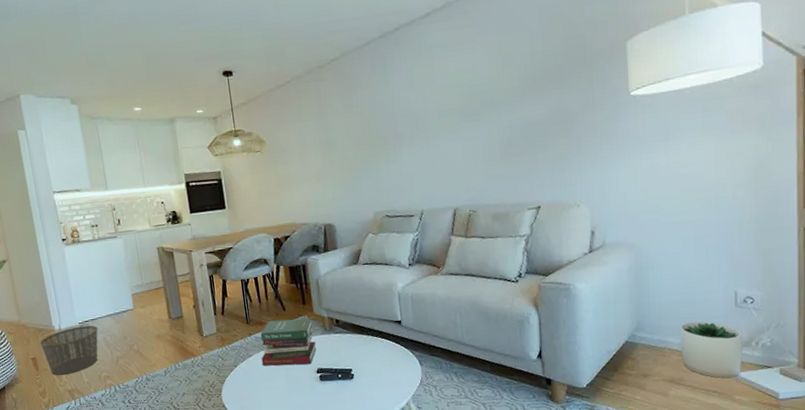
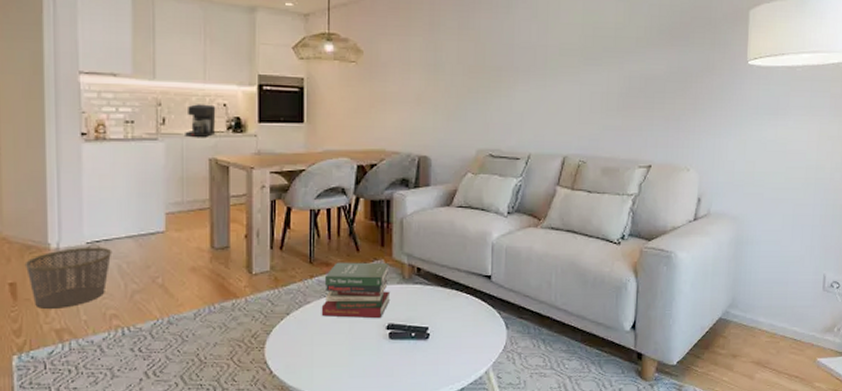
coffee maker: none [135,204,158,232] -> present [185,104,216,138]
planter: present [679,321,742,379] -> none [769,302,826,364]

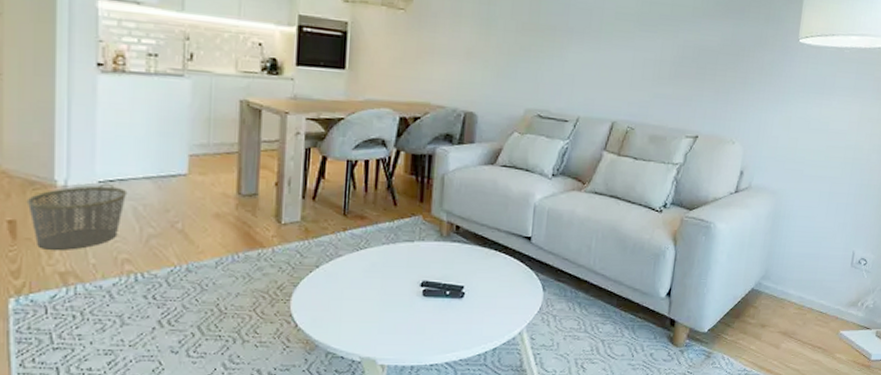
coffee maker: present [185,104,216,138] -> none [214,41,250,78]
books: present [321,262,391,319] -> none [353,216,428,276]

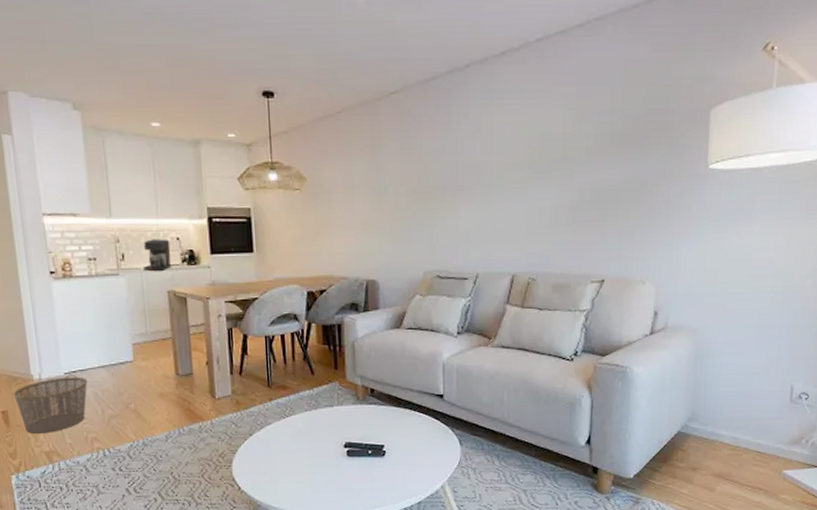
coffee maker: none [214,41,250,78] -> present [143,239,171,272]

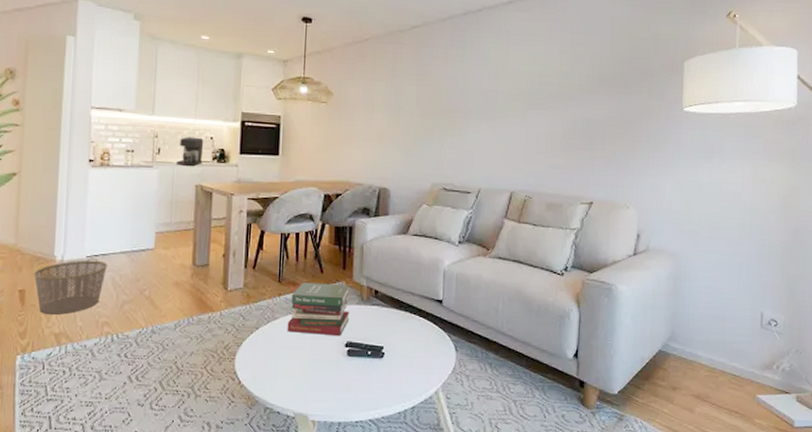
books: none [281,384,347,438] -> present [287,282,350,337]

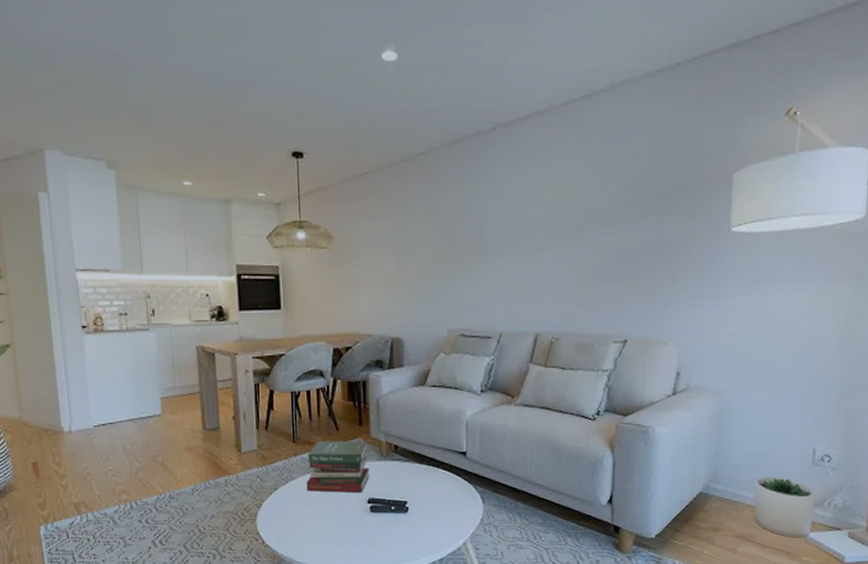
basket: present [33,257,108,315] -> none [43,427,117,485]
coffee maker: present [176,137,204,167] -> none [173,295,200,327]
planter: none [708,337,765,400] -> present [753,476,816,538]

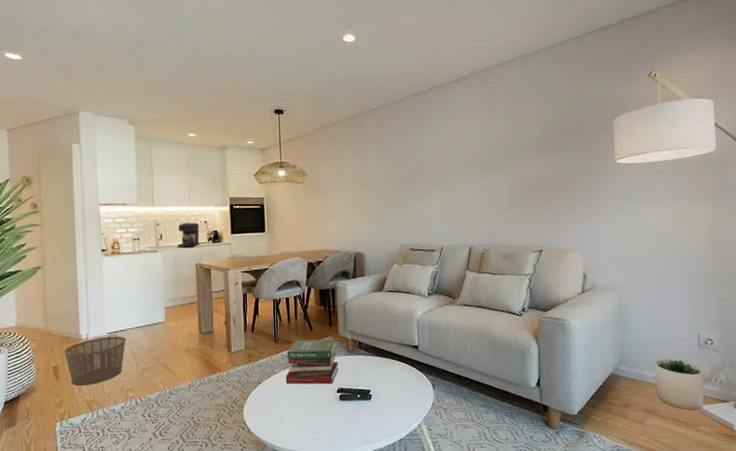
basket: none [43,427,117,485] -> present [63,333,127,385]
coffee maker: none [173,295,200,327] -> present [177,222,200,249]

